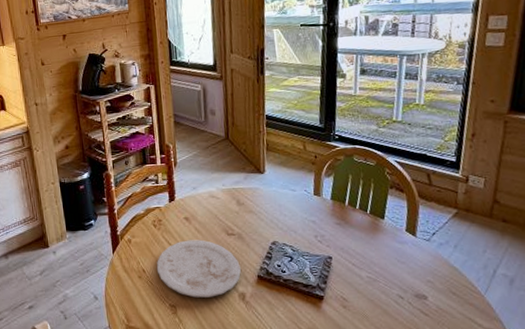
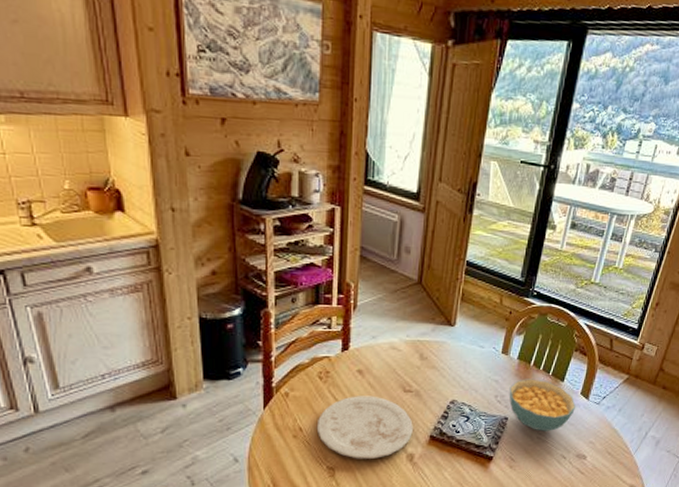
cereal bowl: none [328,218,403,270] -> present [509,379,576,431]

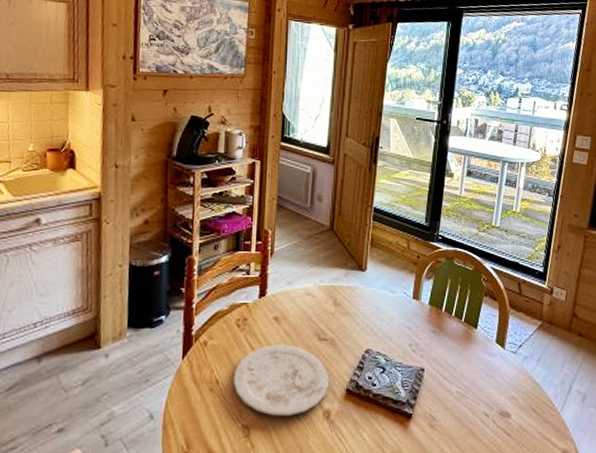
cereal bowl: present [509,379,576,431] -> none [423,325,492,385]

